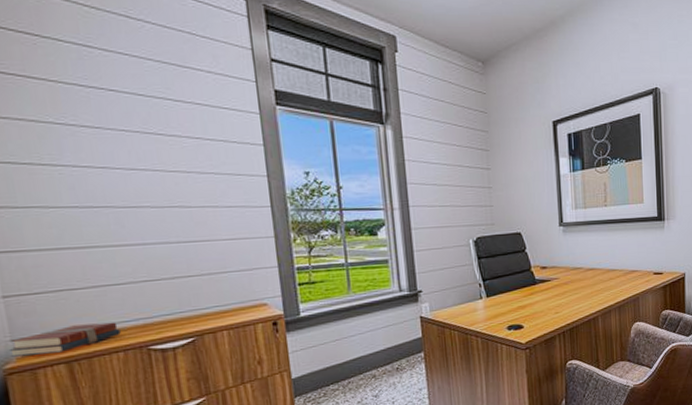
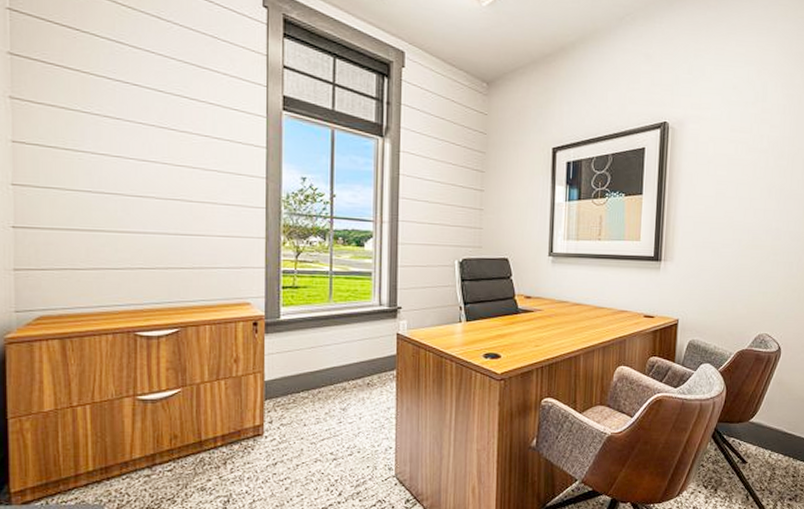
books: present [8,322,121,357] -> none [12,303,112,328]

